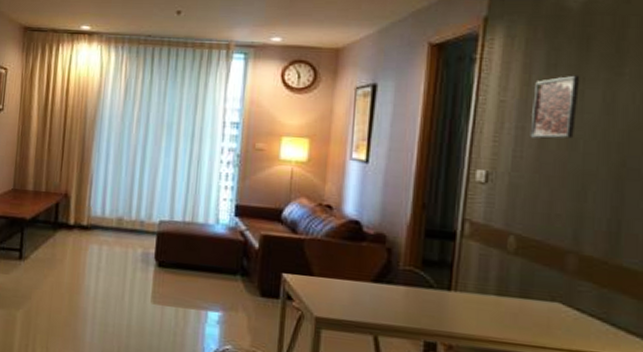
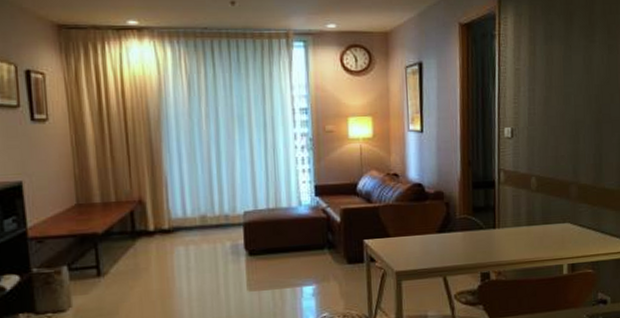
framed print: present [530,75,580,139] -> none [538,44,568,97]

